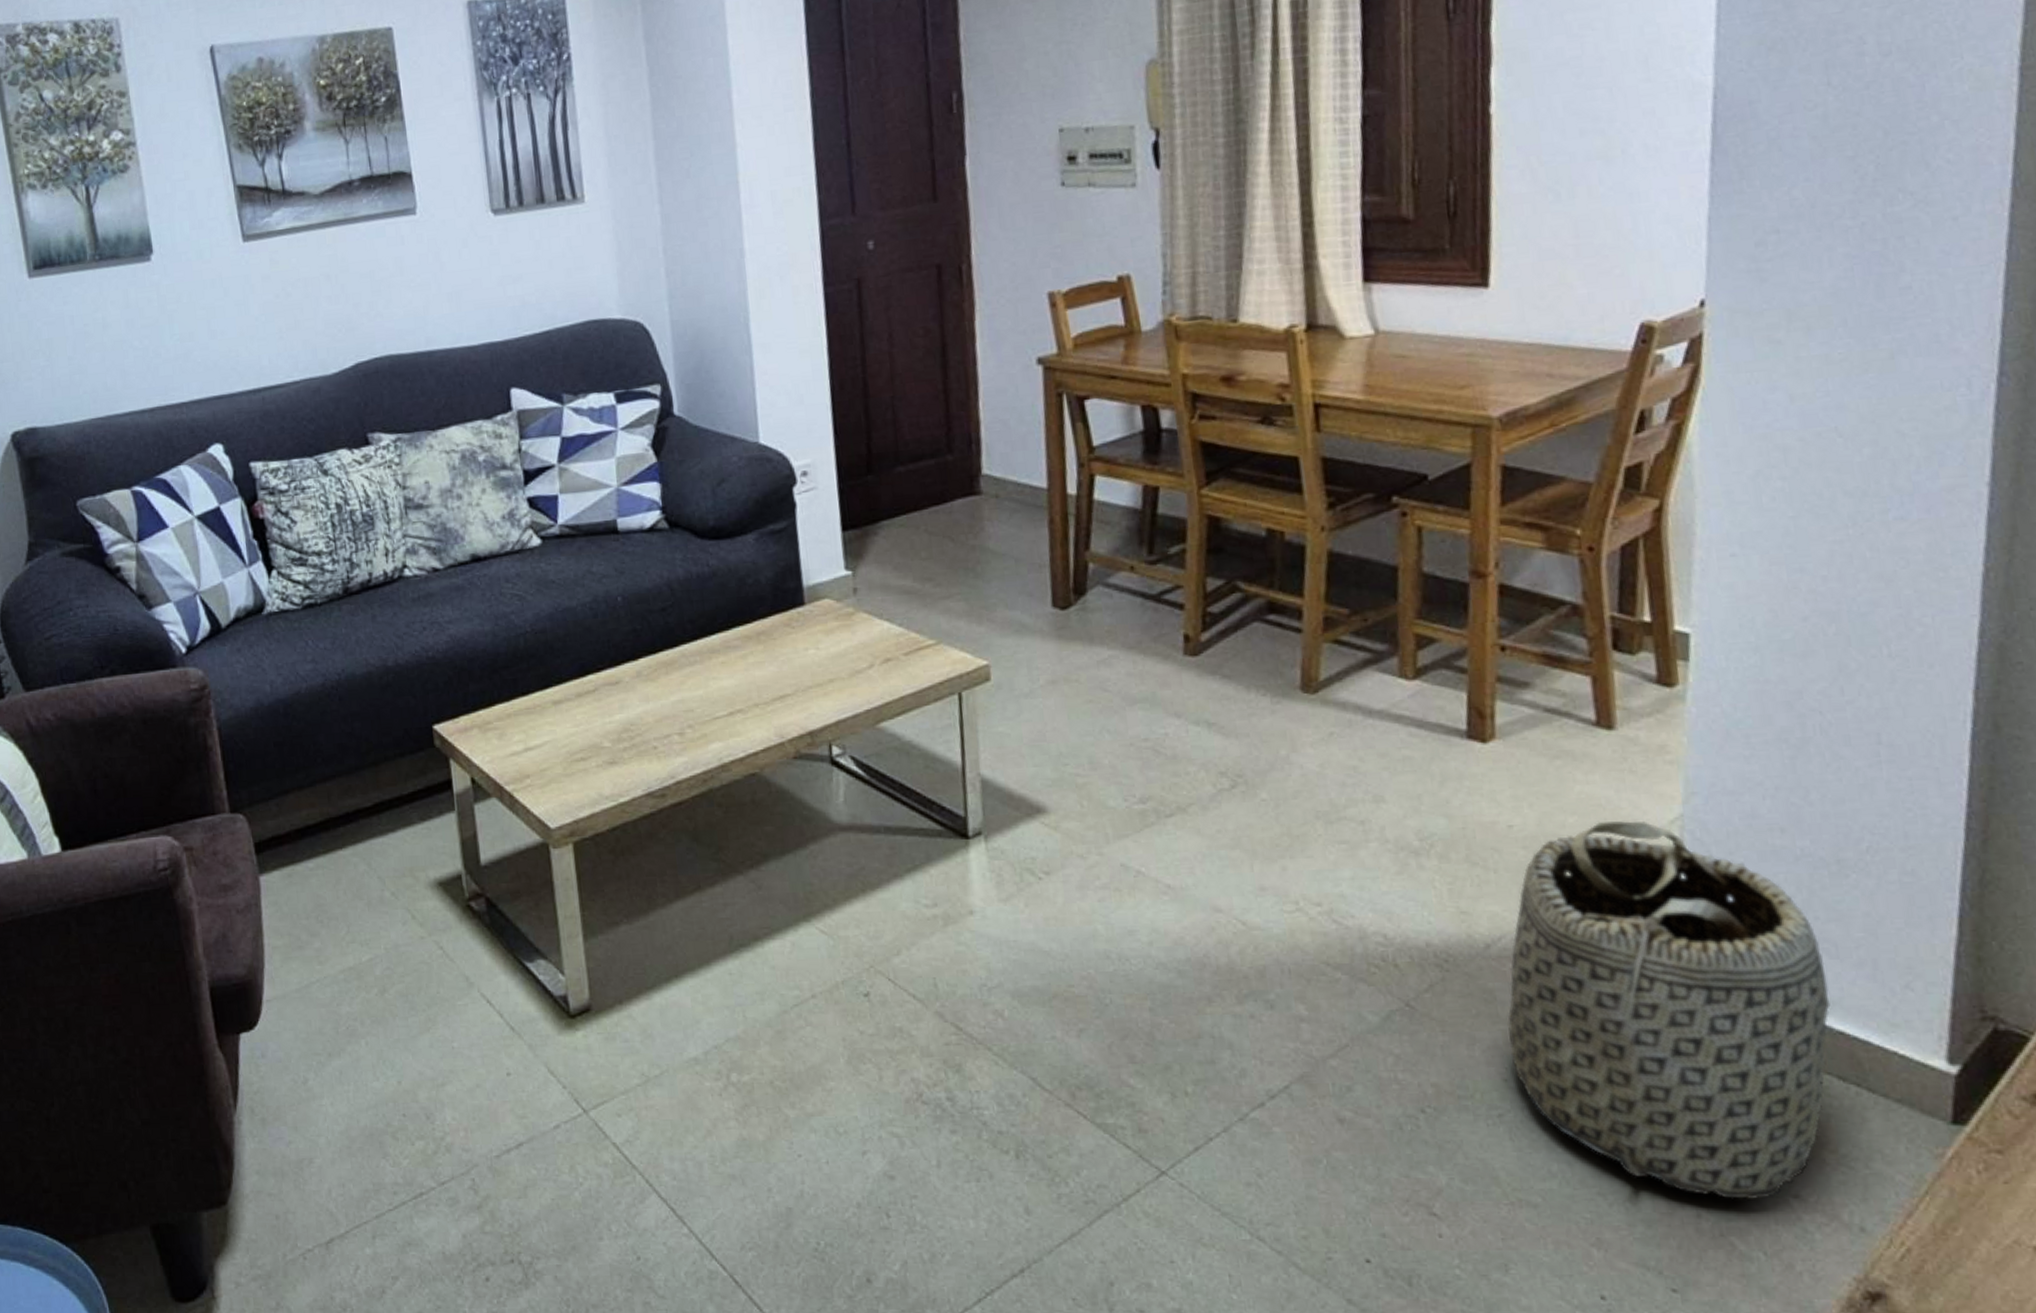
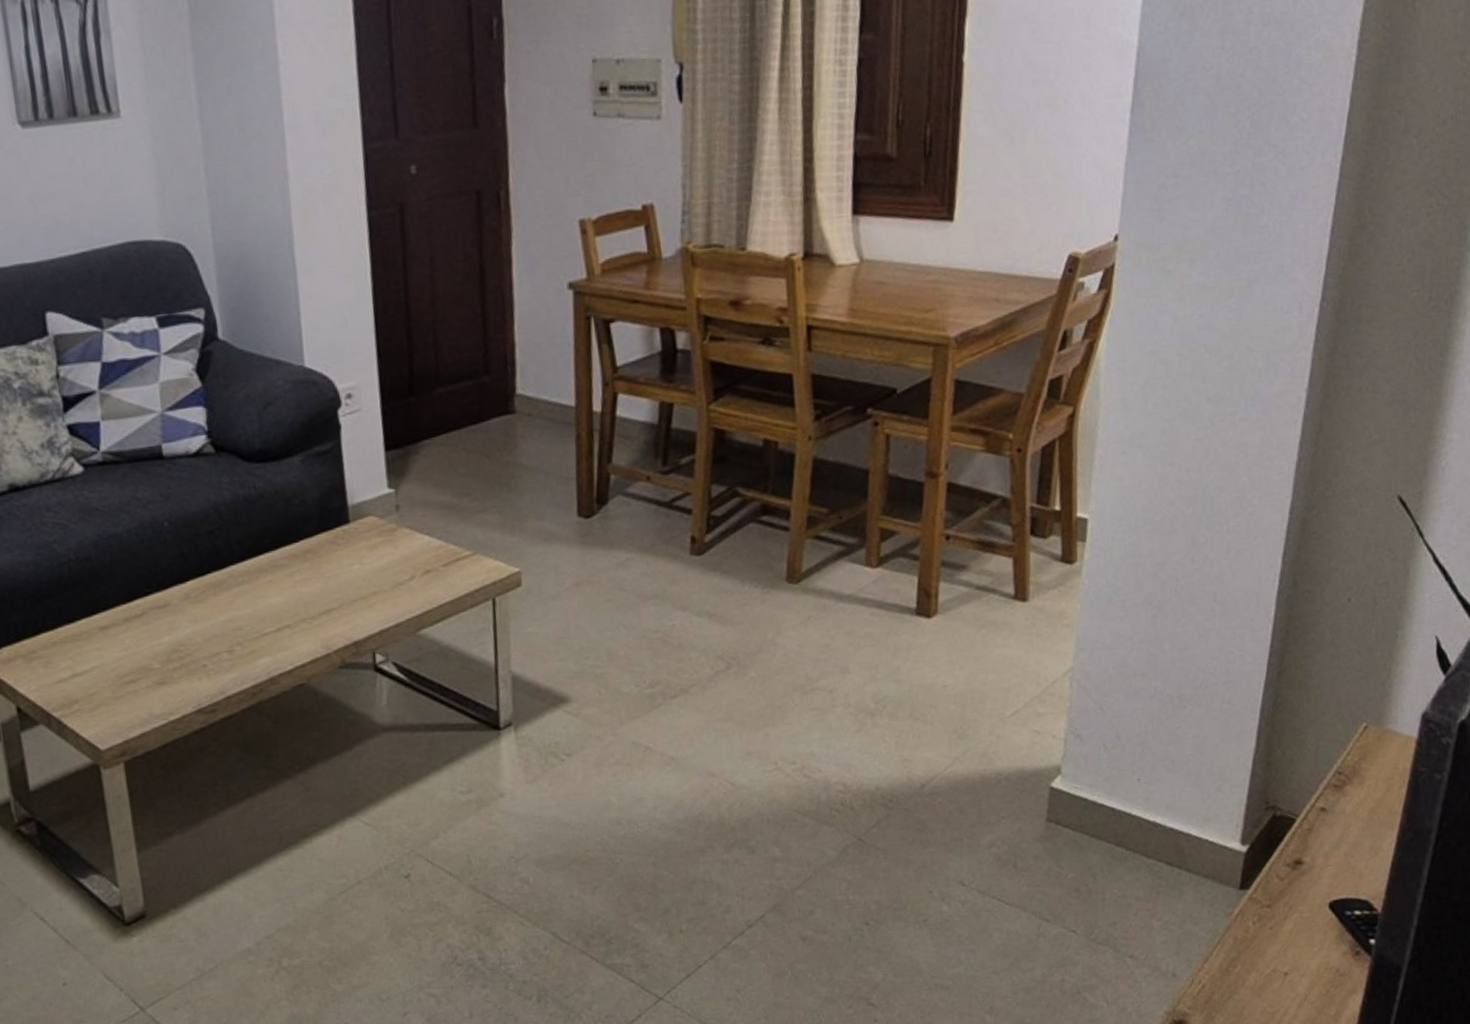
basket: present [1508,820,1831,1201] -> none [935,675,1166,965]

